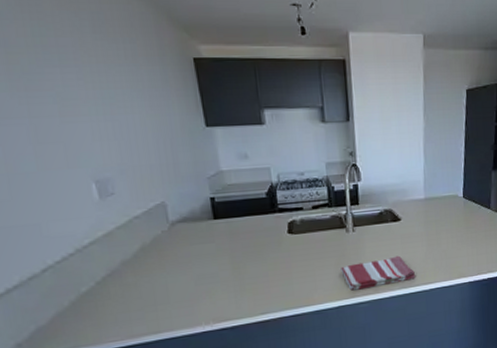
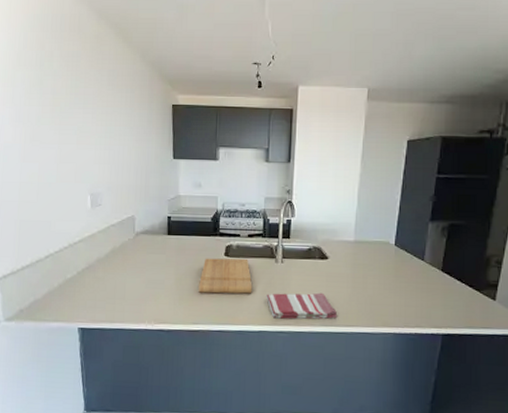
cutting board: none [262,234,325,279] -> present [199,258,253,294]

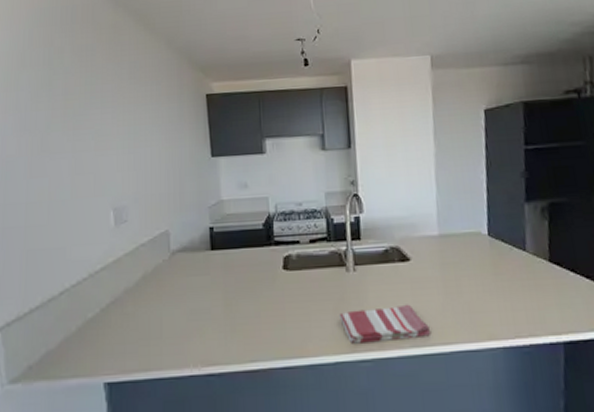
cutting board: present [199,258,253,294] -> none [254,271,322,320]

